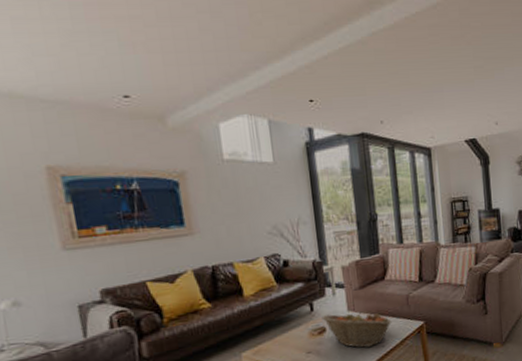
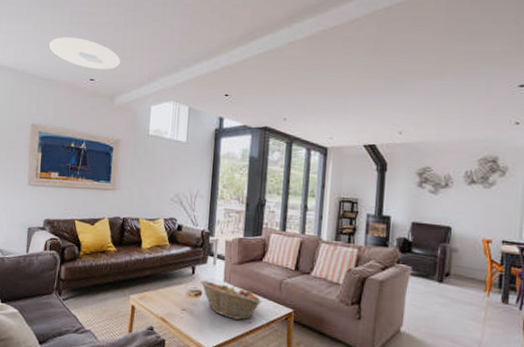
ceiling light: none [45,39,164,83] -> present [49,37,121,70]

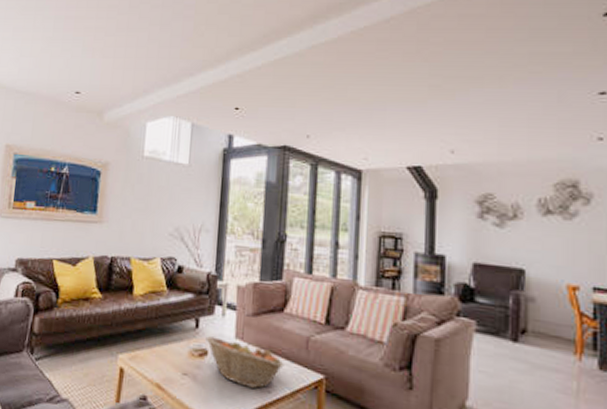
ceiling light: present [49,37,121,70] -> none [29,44,112,82]

